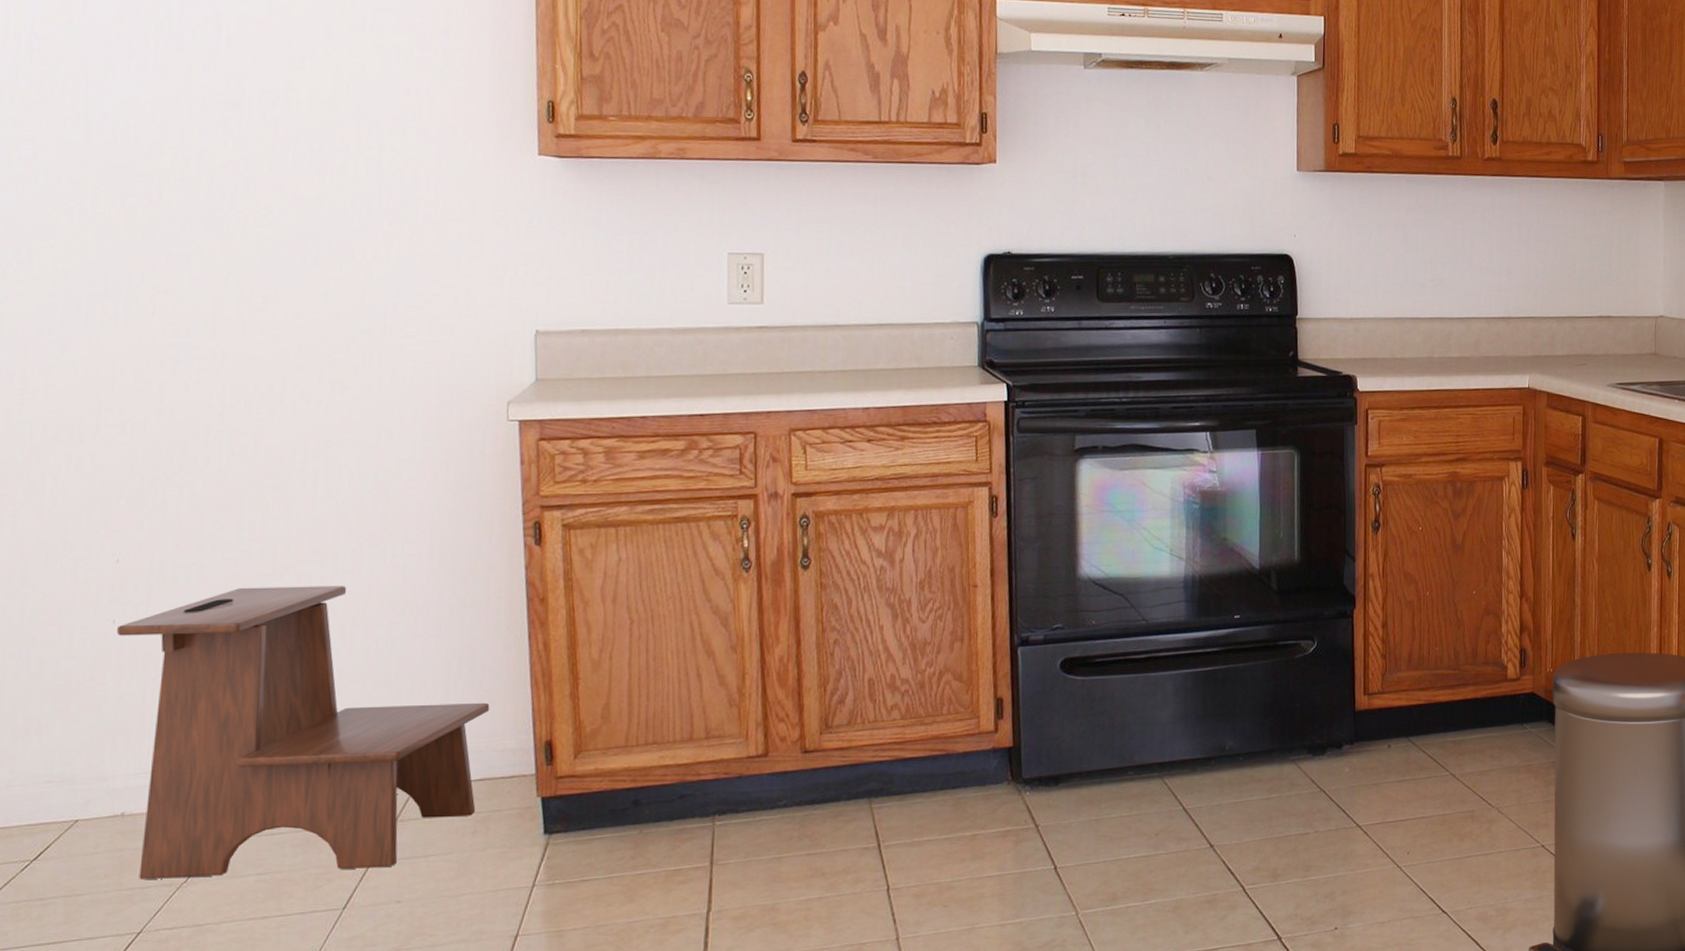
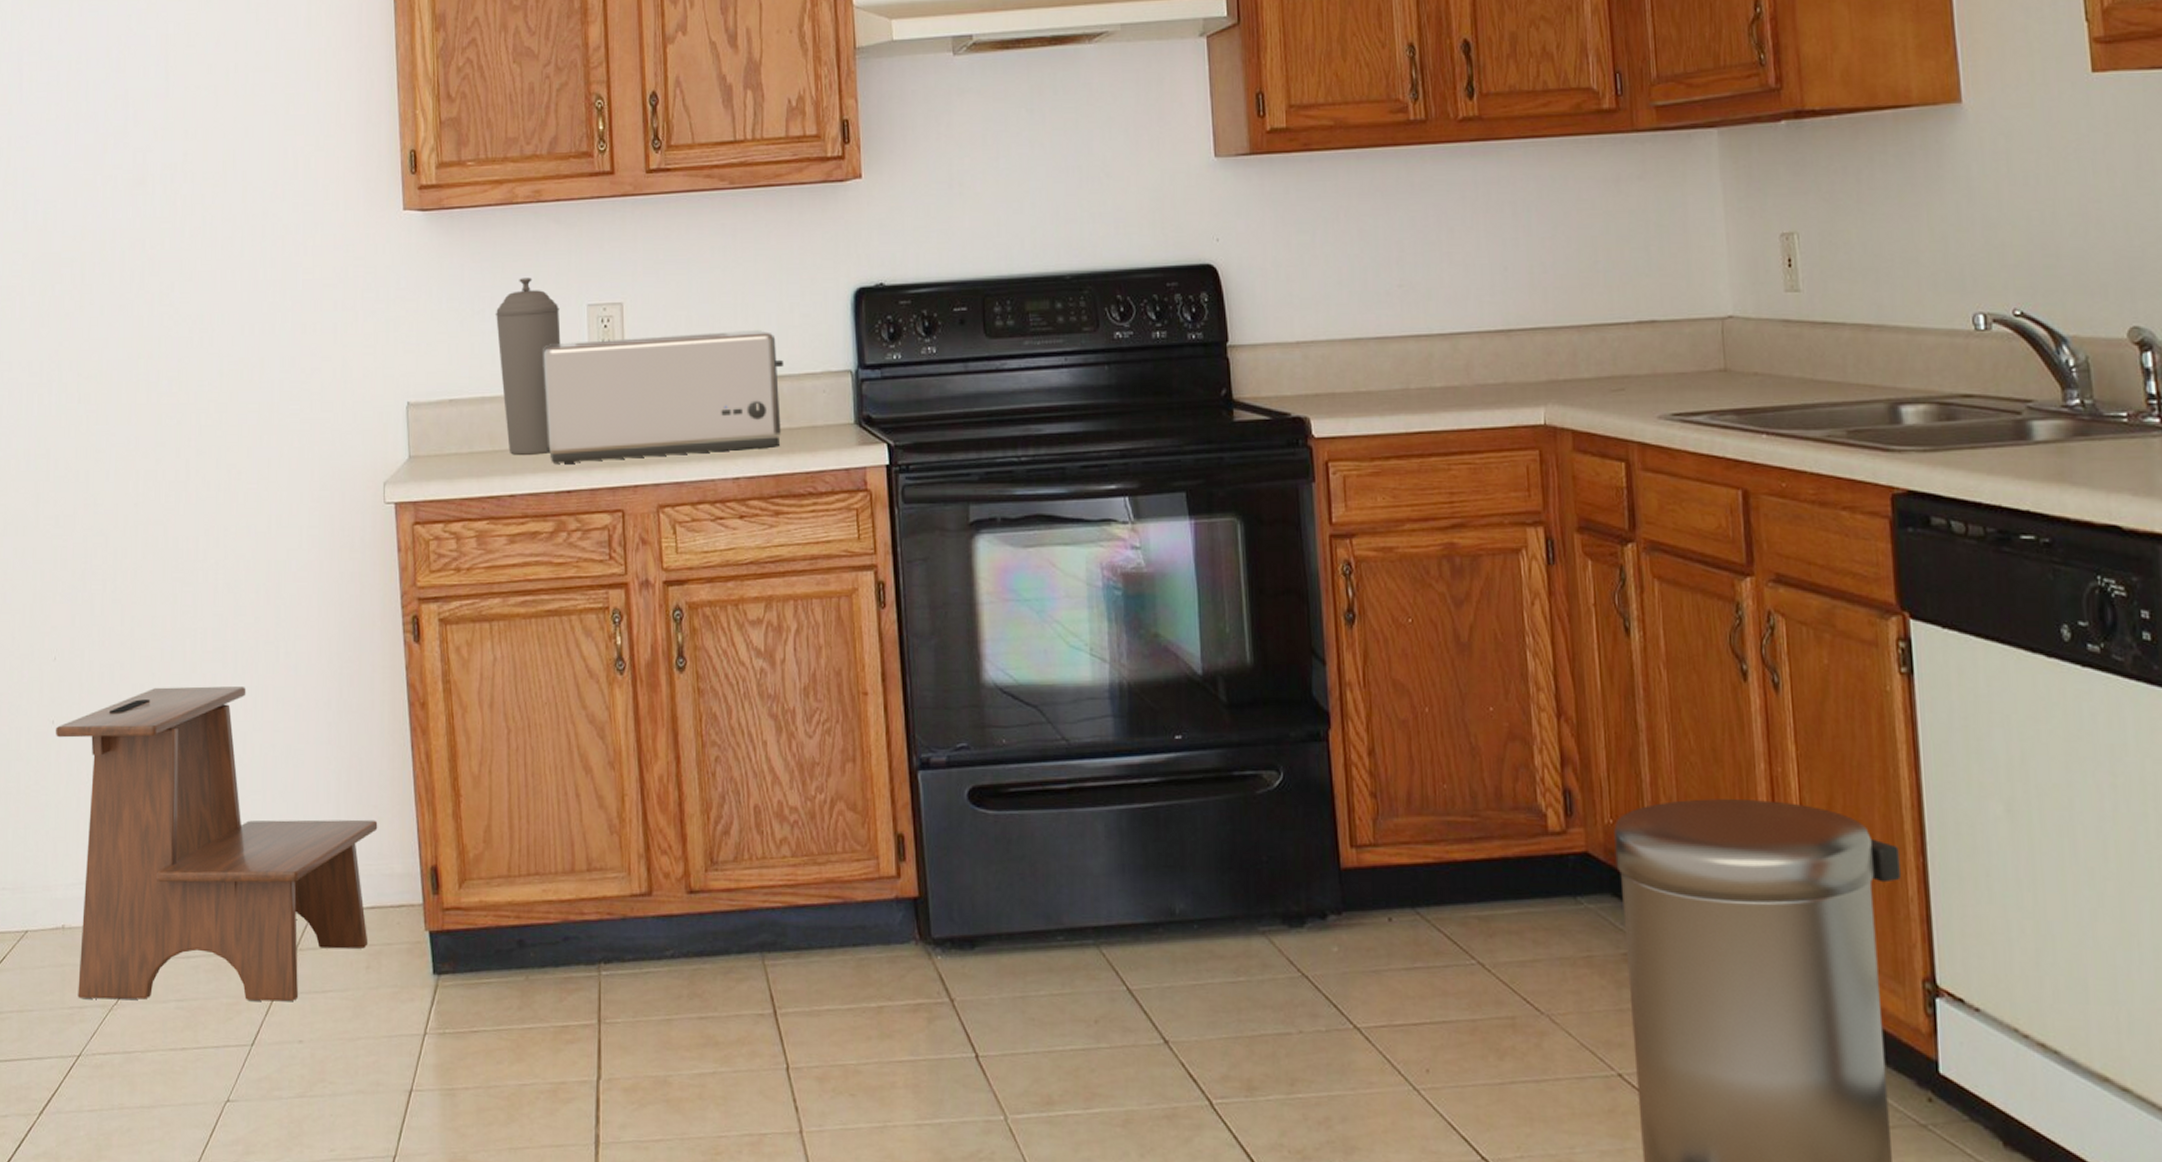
canister: none [632,225,700,382] -> present [495,277,561,455]
toaster: none [679,283,917,392] -> present [542,330,784,465]

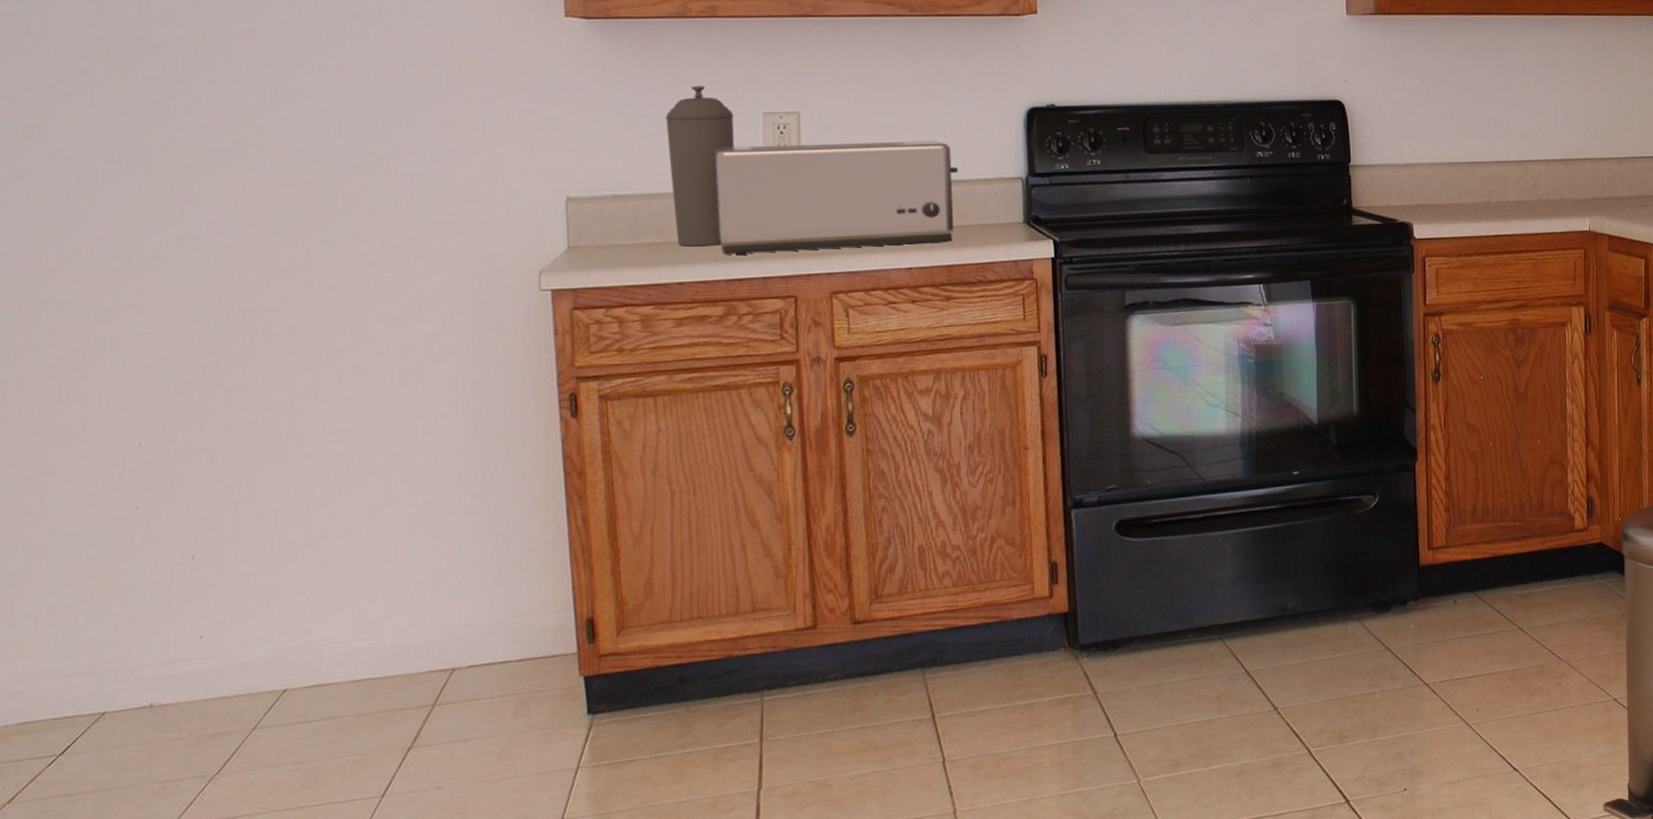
step stool: present [55,686,378,1002] -> none [140,465,529,772]

